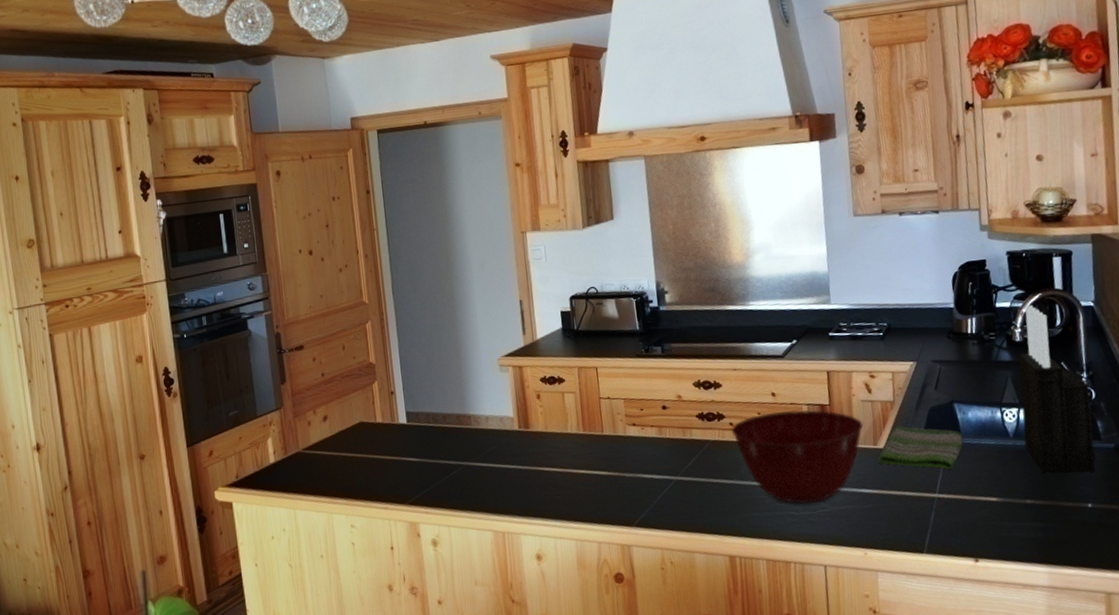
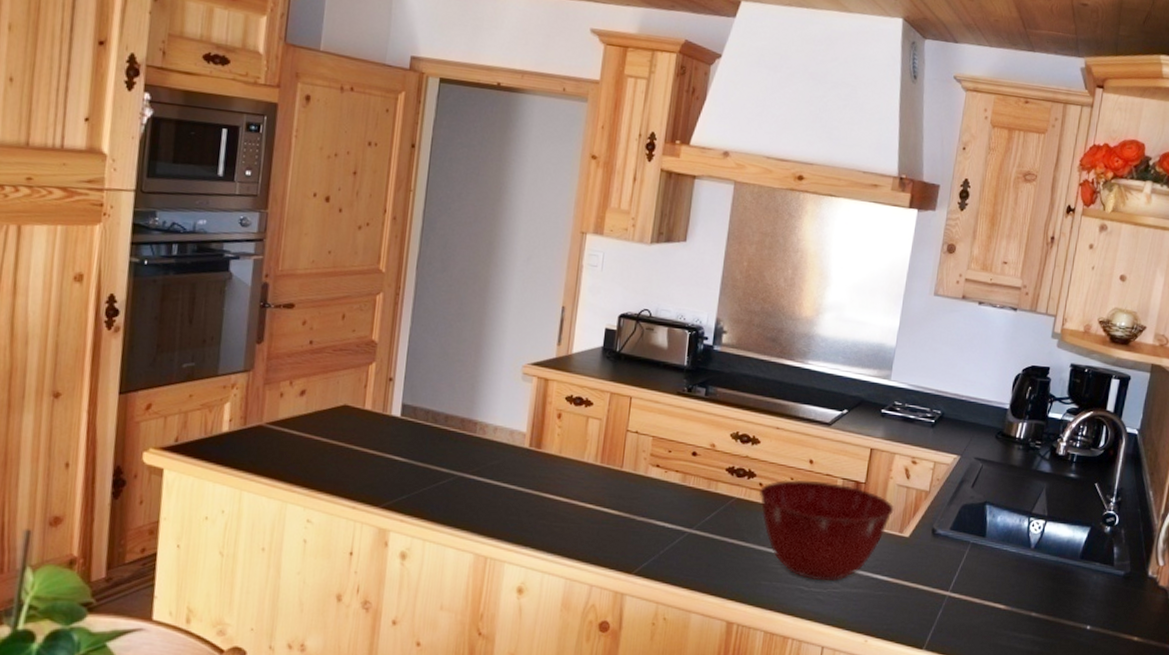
dish towel: present [877,425,964,469] -> none [899,517,988,569]
knife block: present [1018,304,1096,473] -> none [1043,421,1115,596]

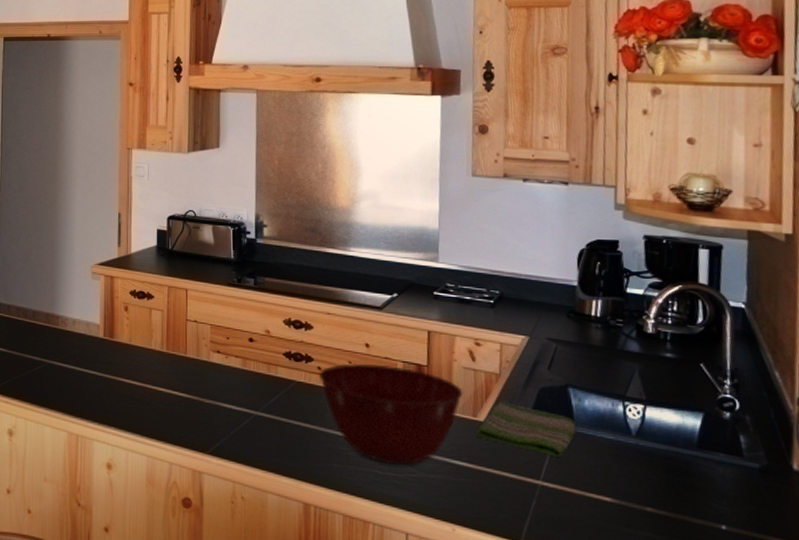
dish towel: none [899,517,988,569] -> present [476,401,578,457]

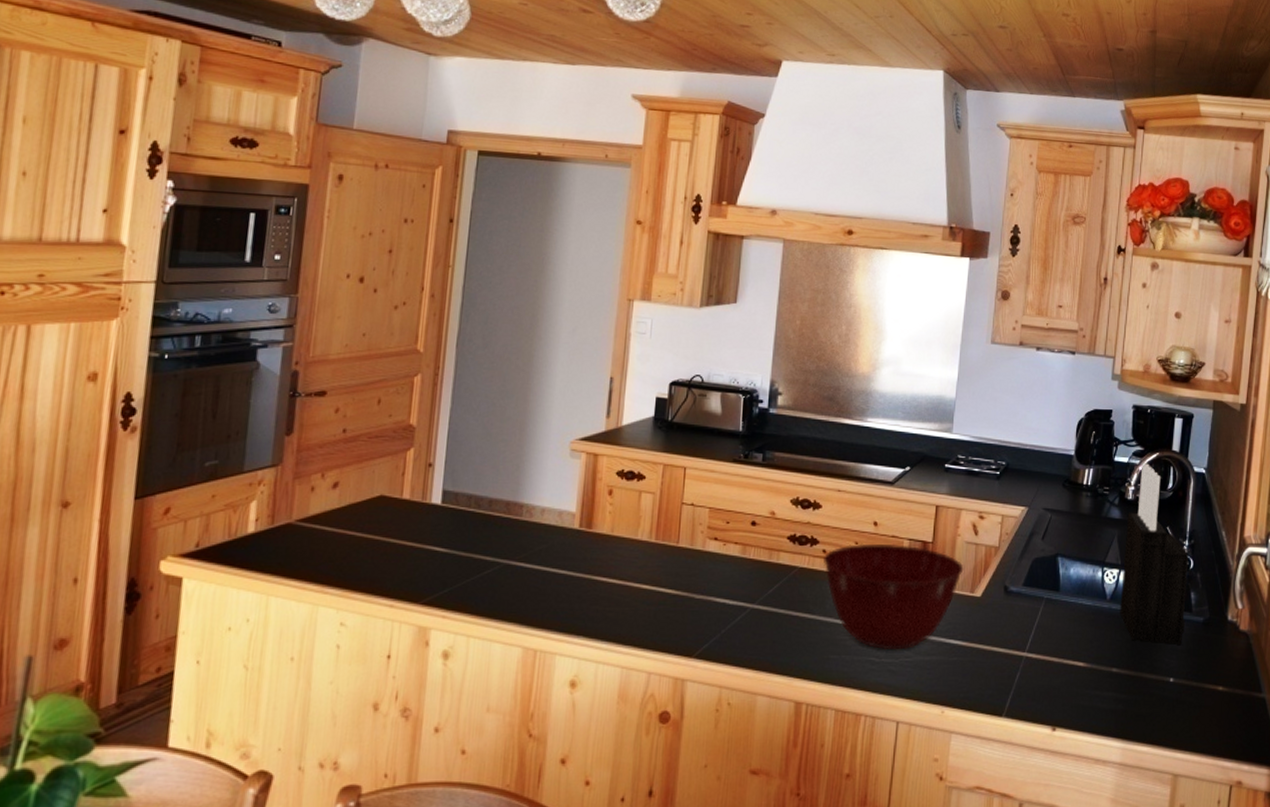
dish towel: present [476,401,578,457] -> none [972,574,1063,627]
knife block: none [648,296,736,492] -> present [1120,463,1189,646]

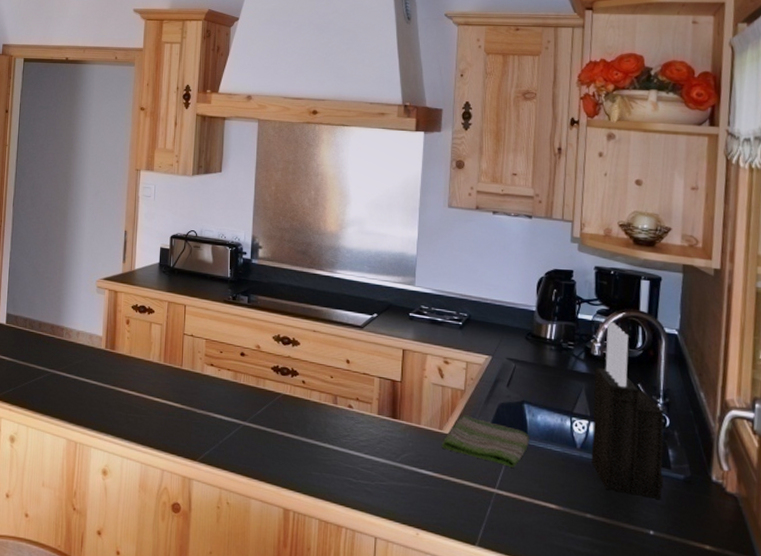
mixing bowl: present [823,543,964,651] -> none [303,377,432,474]
dish towel: none [972,574,1063,627] -> present [441,415,531,468]

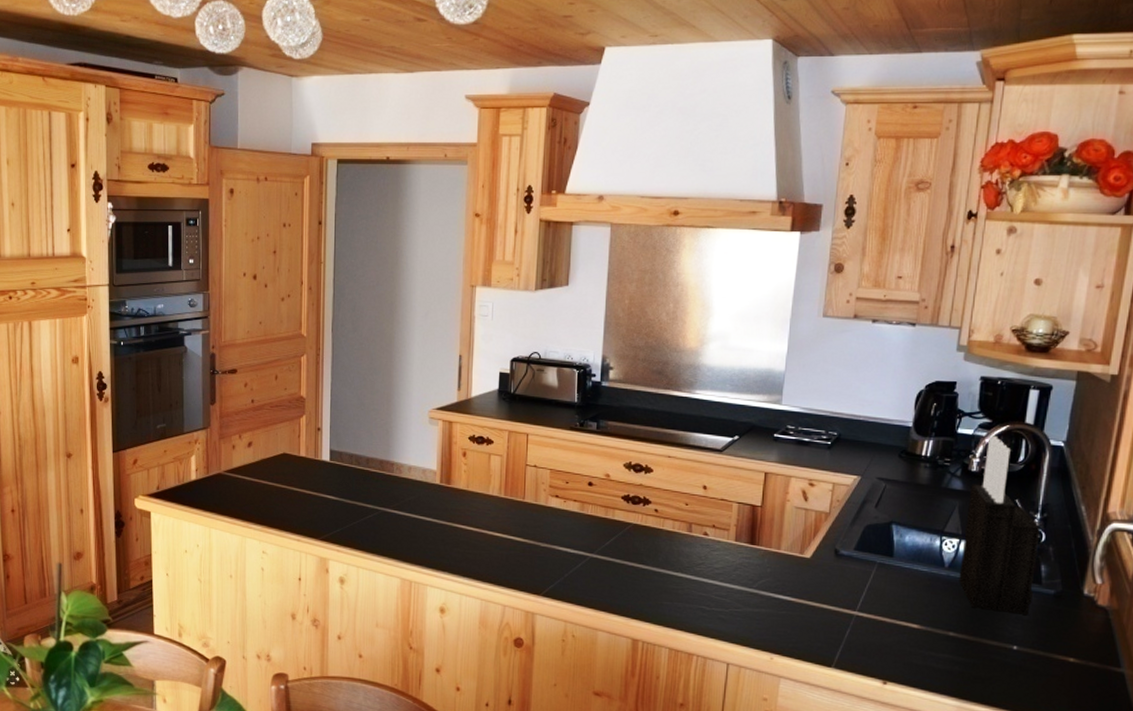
dish towel: present [441,415,531,468] -> none [801,538,897,589]

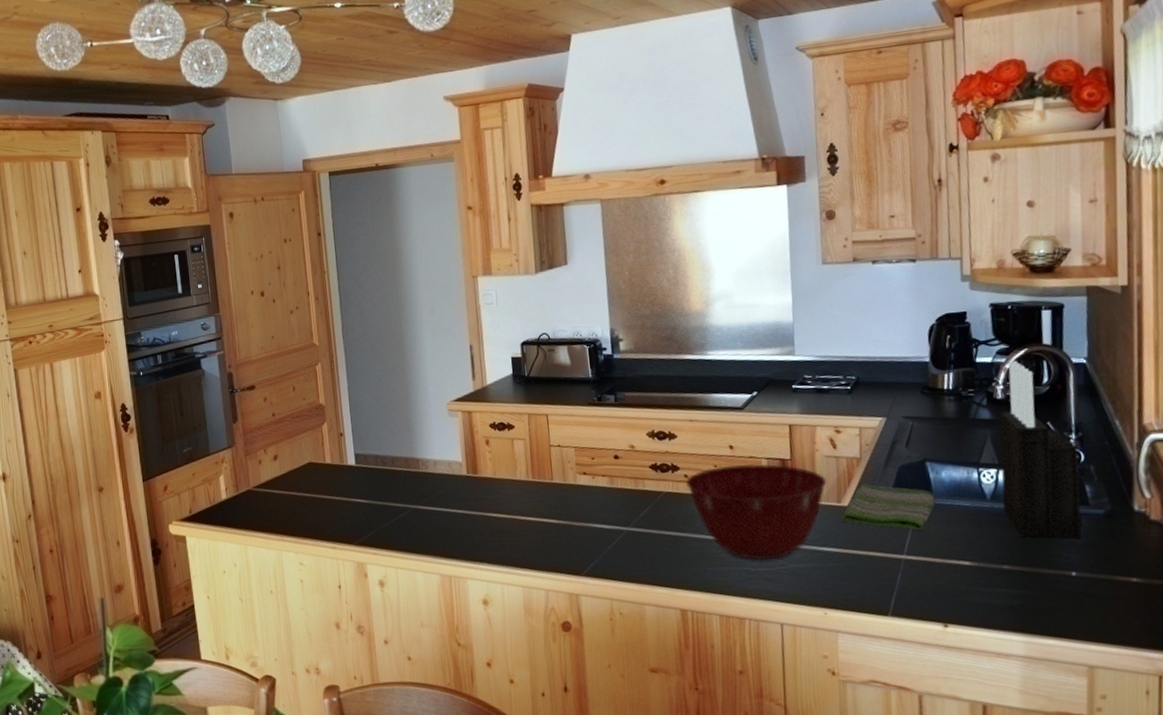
mixing bowl: none [656,504,793,601] -> present [686,464,827,561]
dish towel: none [801,538,897,589] -> present [841,483,936,530]

